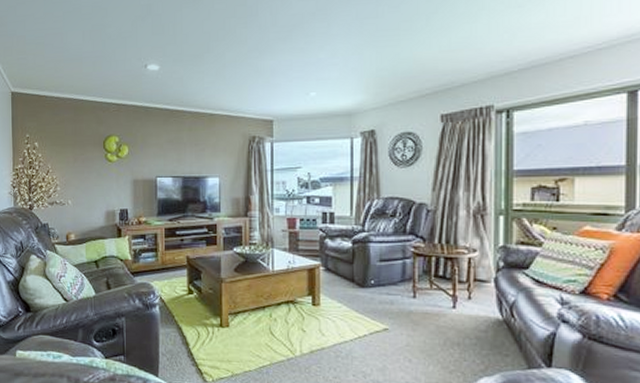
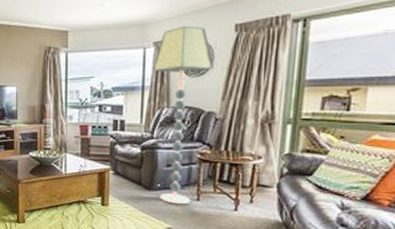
floor lamp: none [361,115,422,303] -> present [153,25,214,205]

